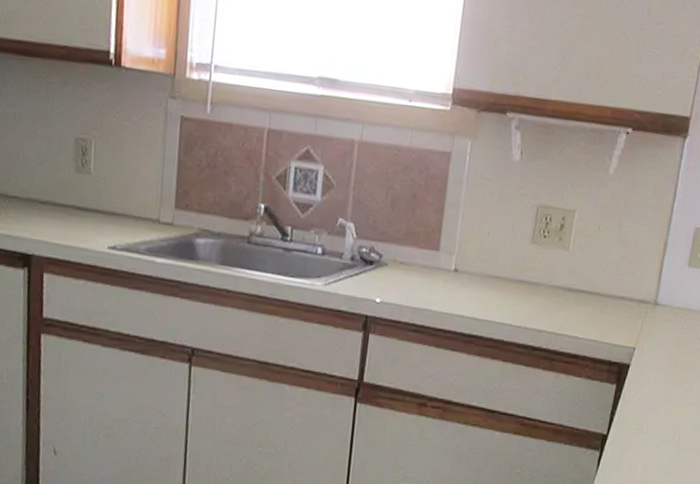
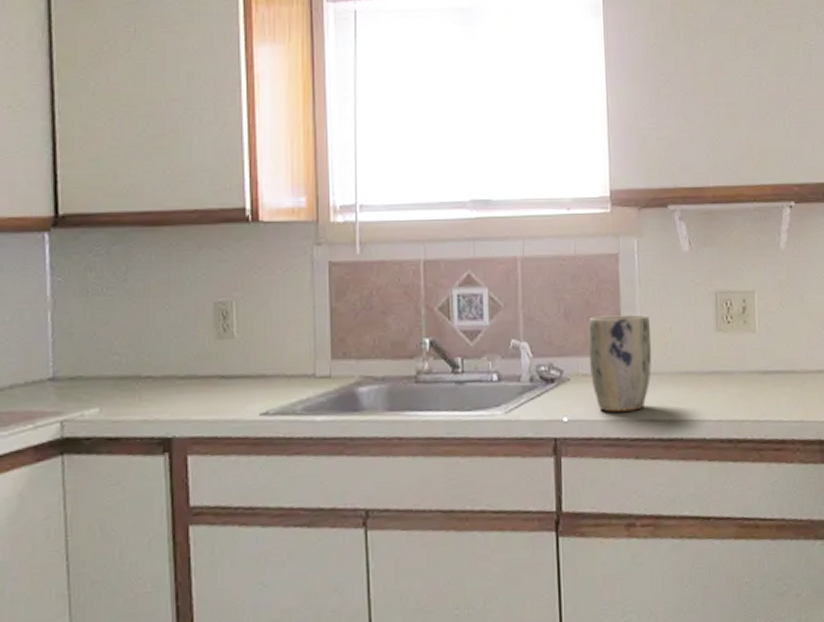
plant pot: none [407,210,471,304] -> present [588,314,652,412]

